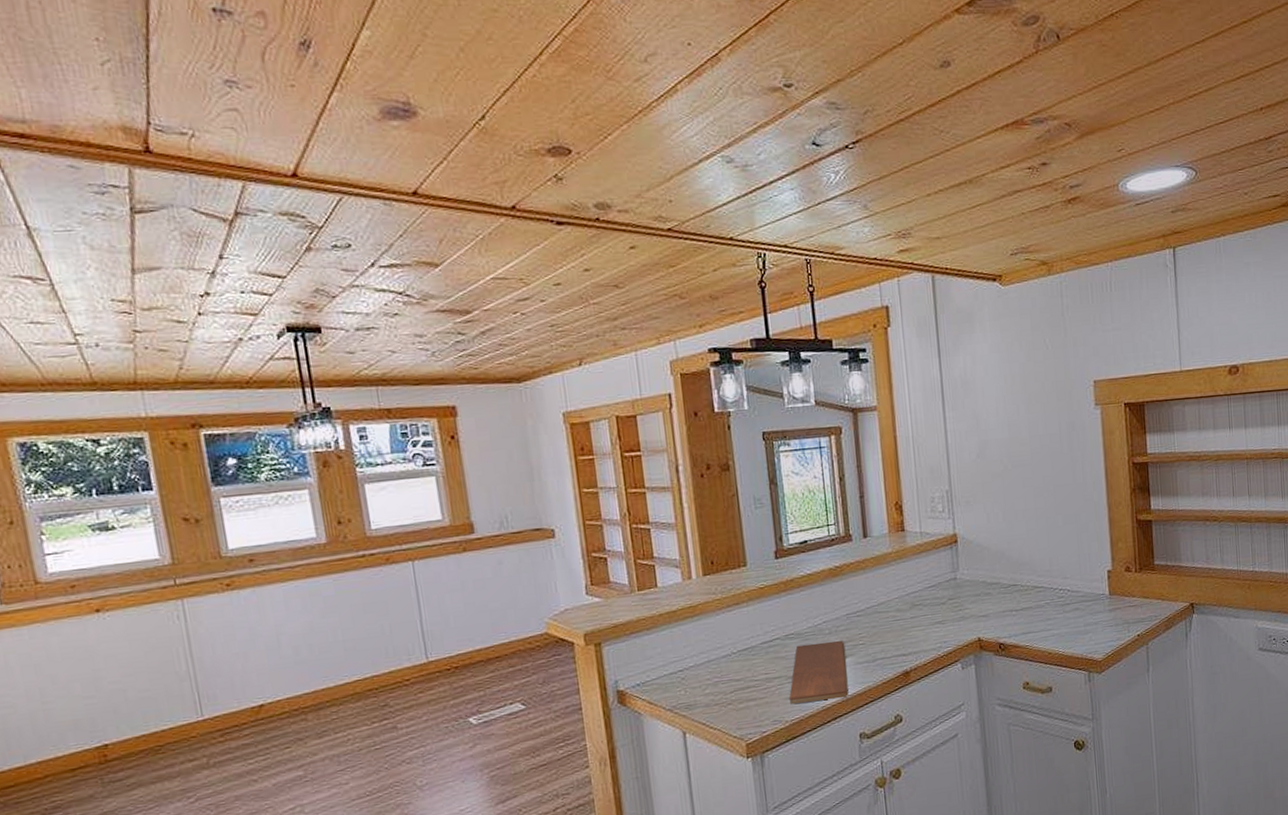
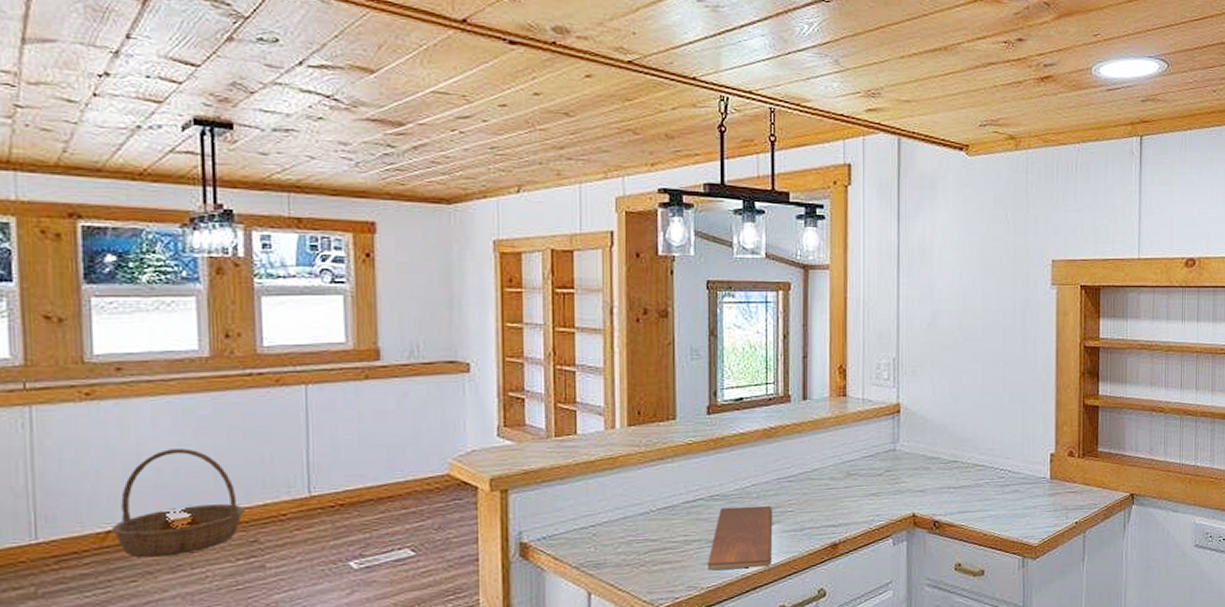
basket: none [264,627,374,727] -> present [112,448,245,558]

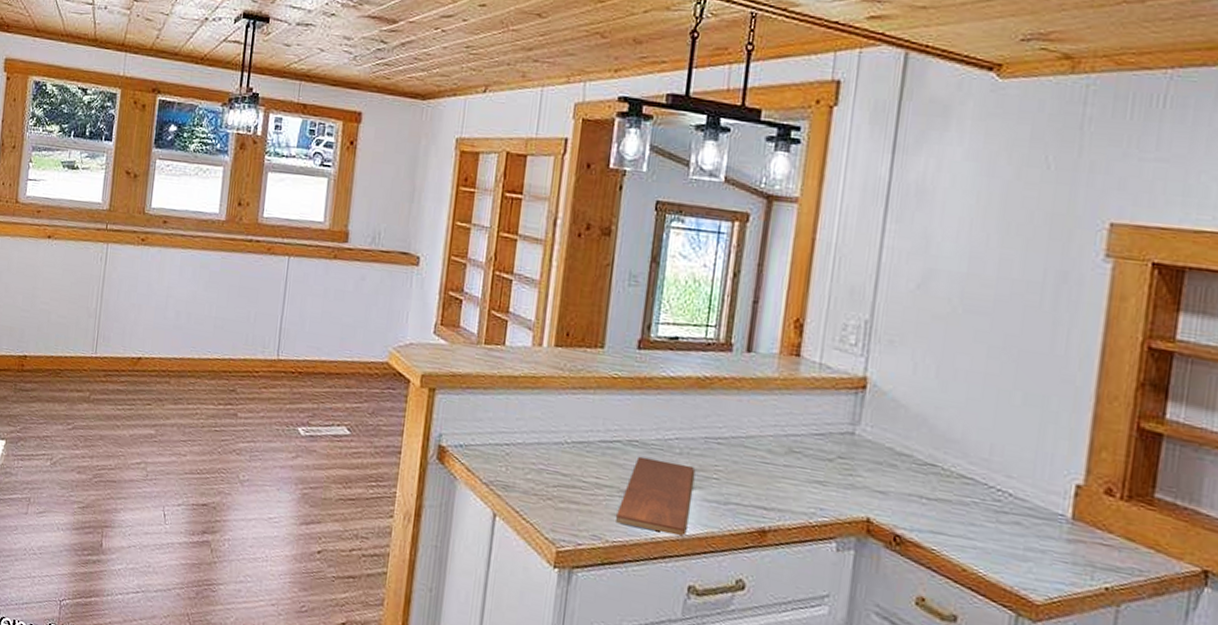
basket: present [112,448,245,558] -> none [142,296,231,390]

